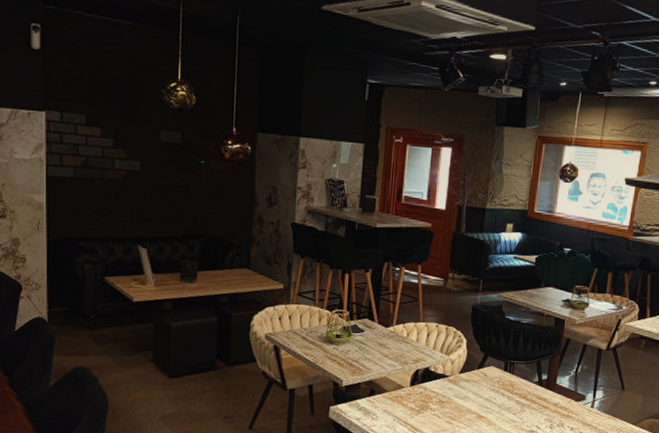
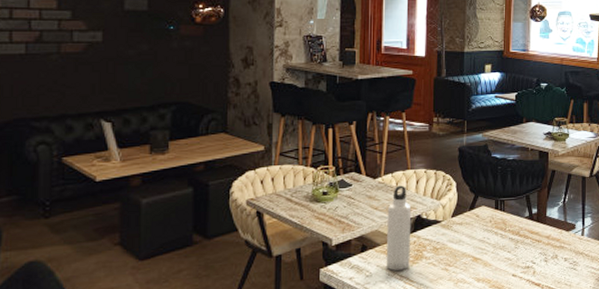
water bottle: none [392,336,421,419] -> present [386,185,412,271]

